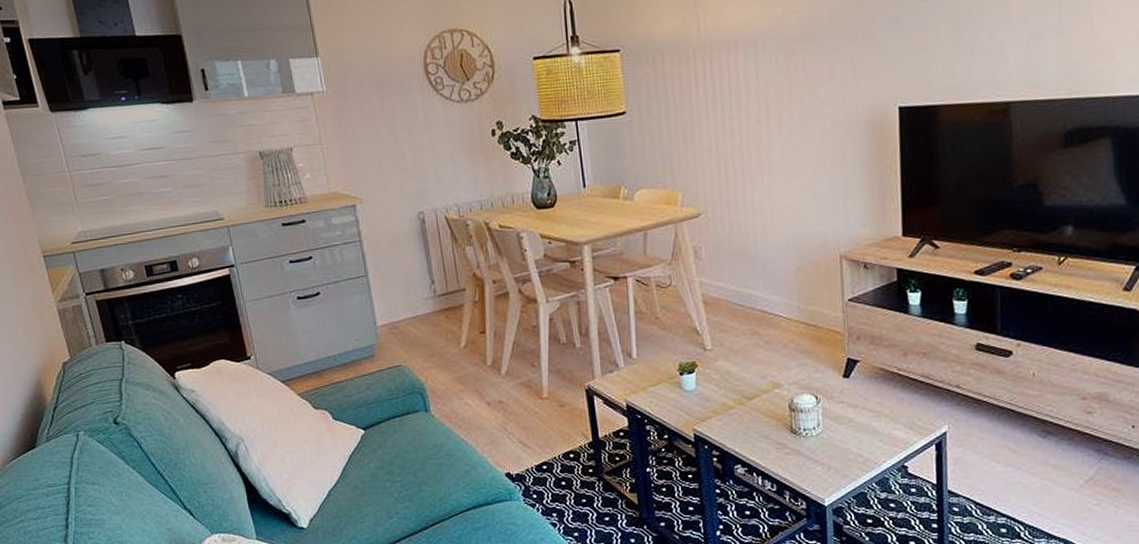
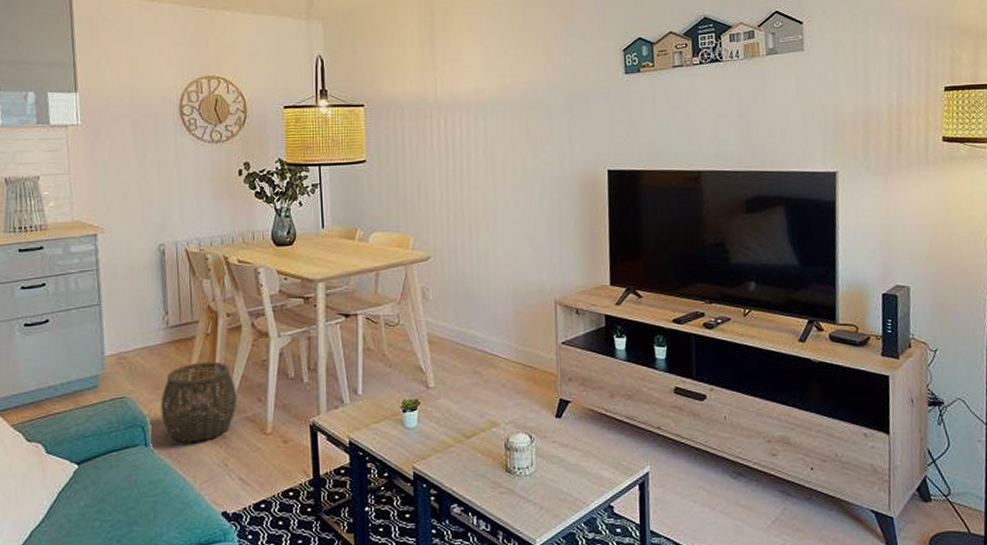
woven basket: none [435,328,512,408] -> present [160,361,237,443]

